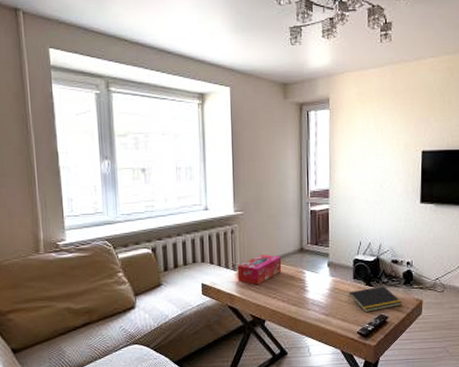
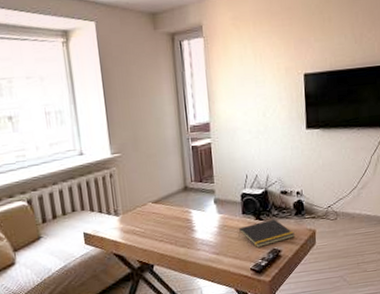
tissue box: present [237,254,282,285] -> none [119,196,167,230]

